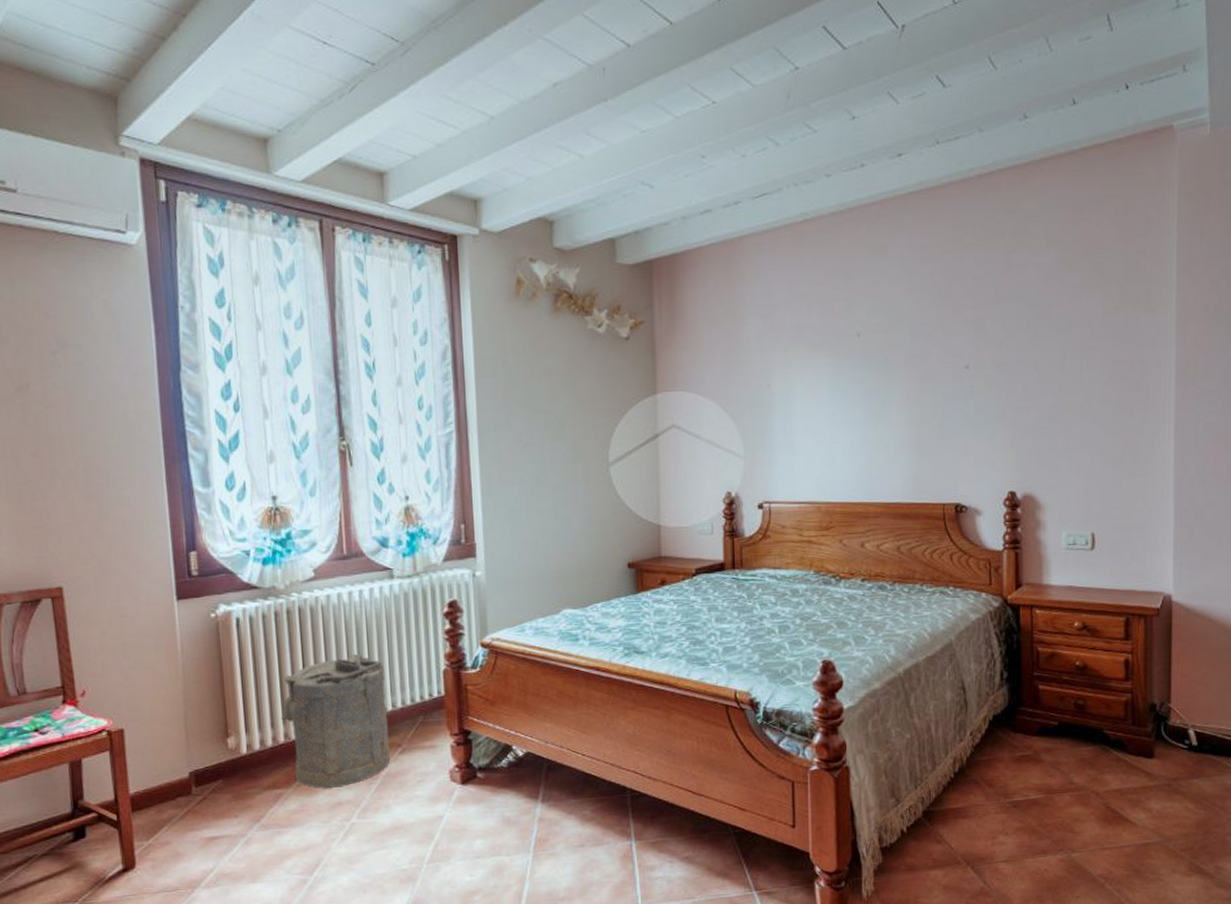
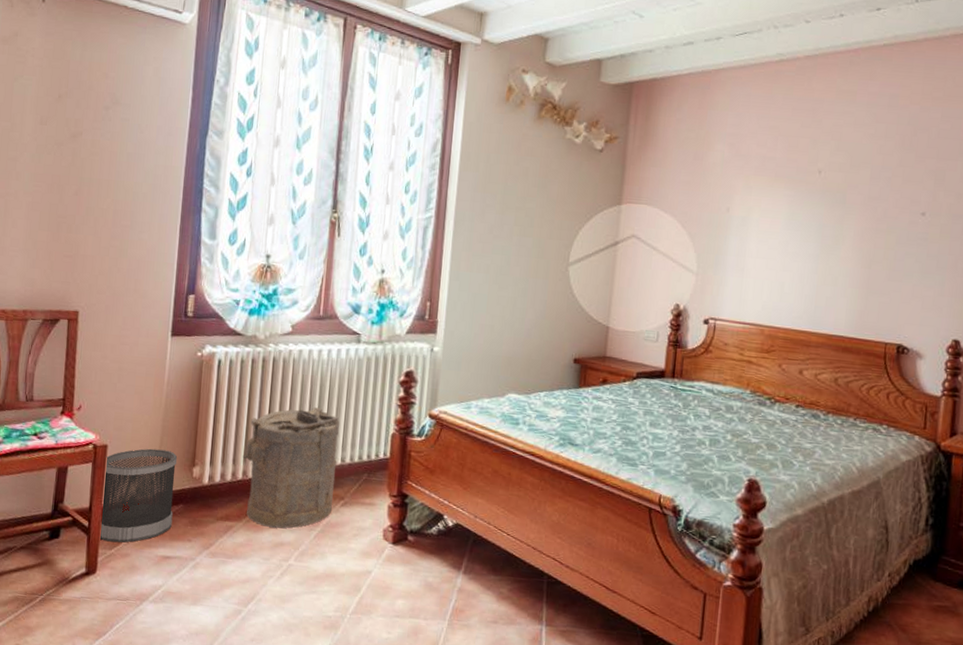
wastebasket: none [124,724,214,833] -> present [98,448,178,543]

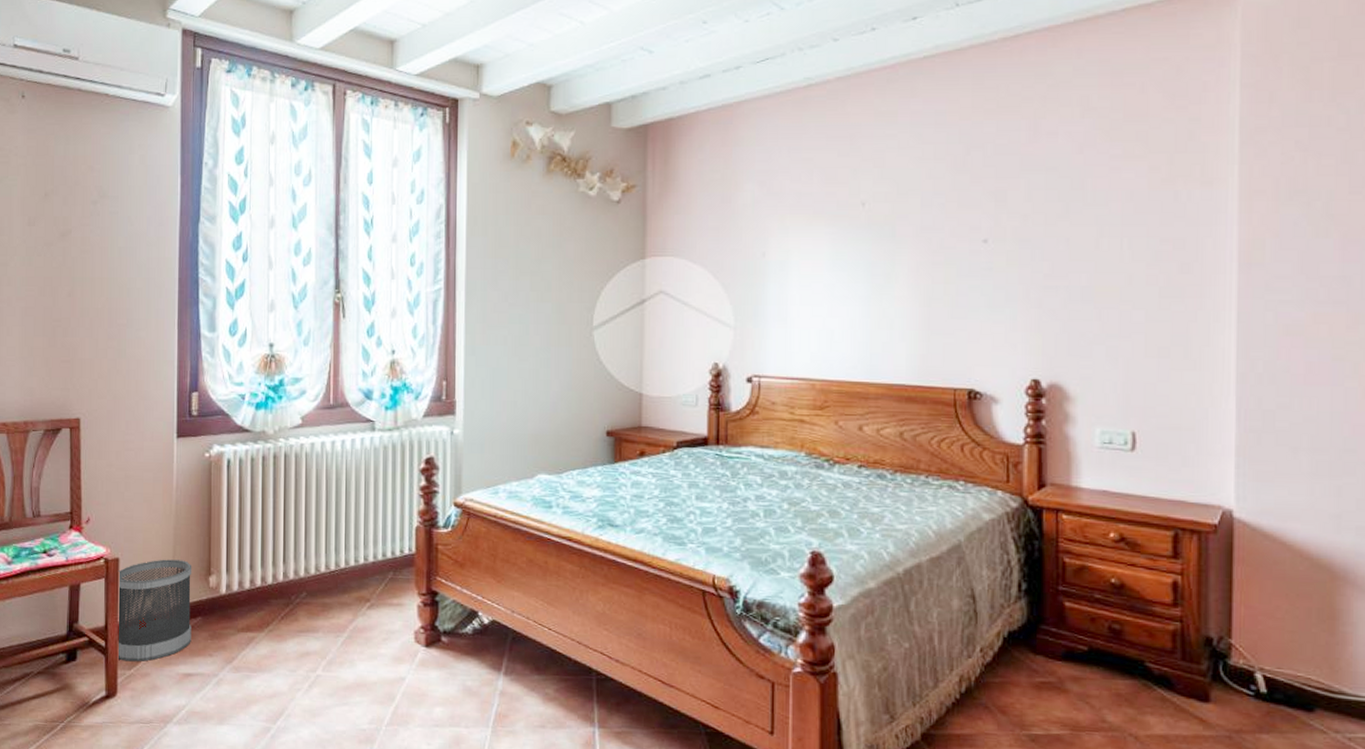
laundry hamper: present [242,406,339,528] -> none [259,502,360,637]

